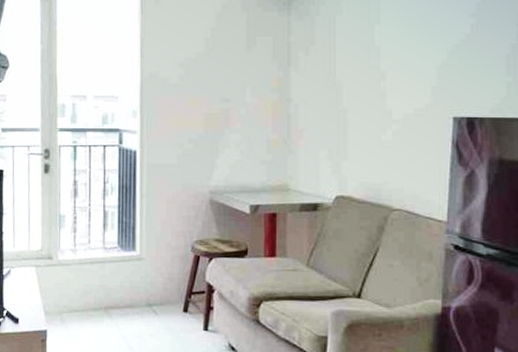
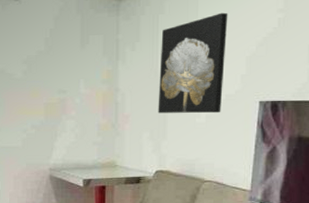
wall art: none [337,15,415,130] -> present [158,12,228,113]

